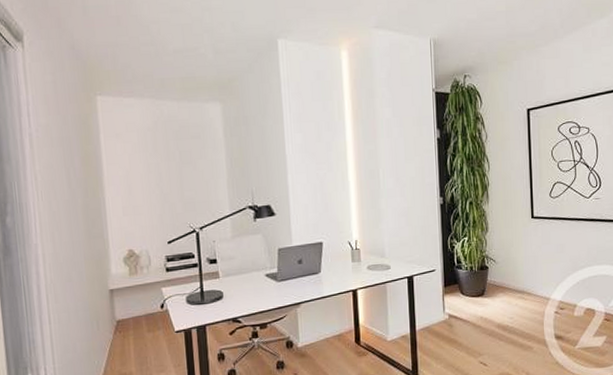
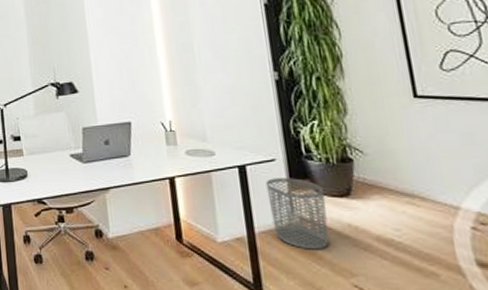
waste bin: none [427,284,468,340] -> present [265,178,329,250]

